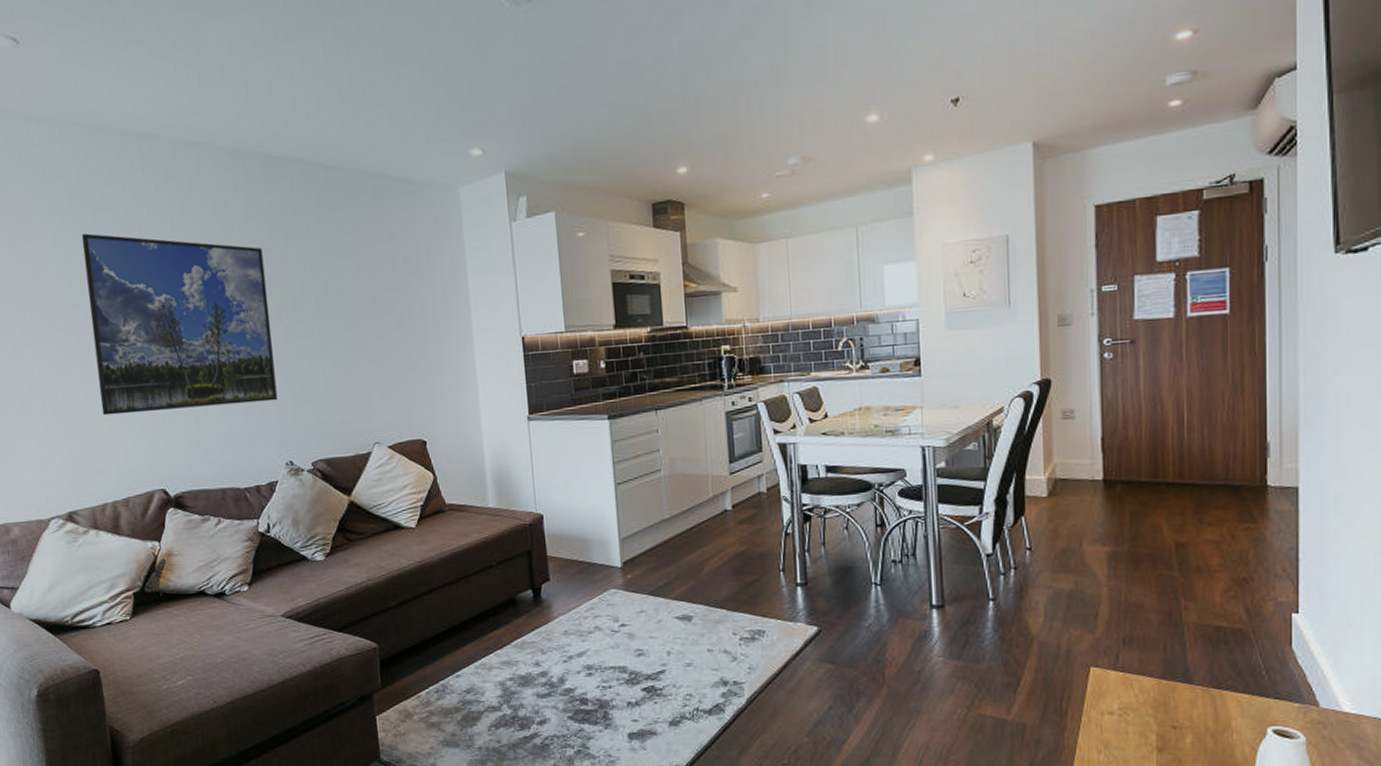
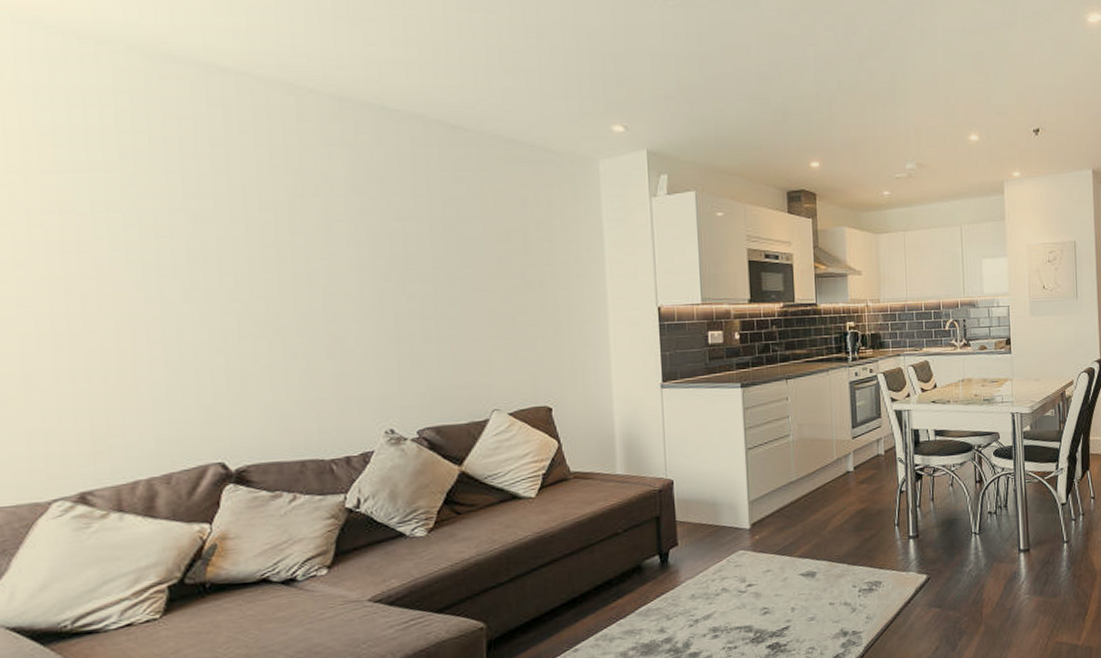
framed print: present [81,233,278,416] -> none [131,170,380,378]

